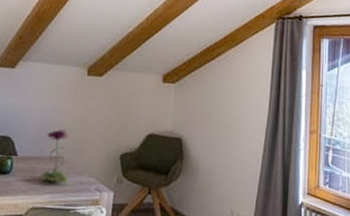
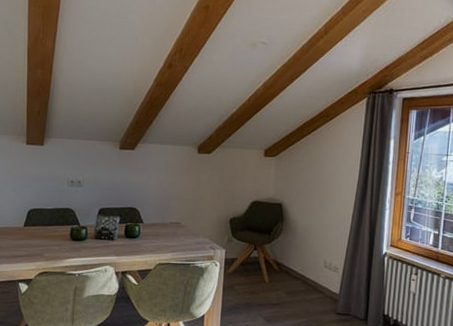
flower: present [39,128,69,184] -> none [162,199,187,244]

